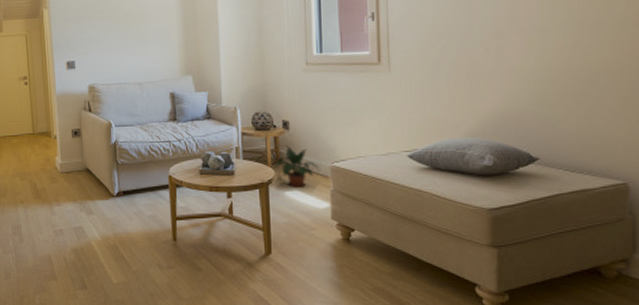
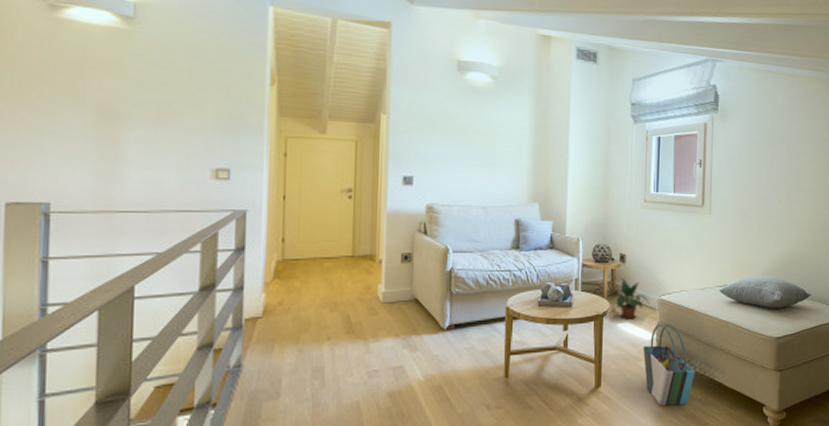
tote bag: none [316,192,382,277] -> present [643,323,695,406]

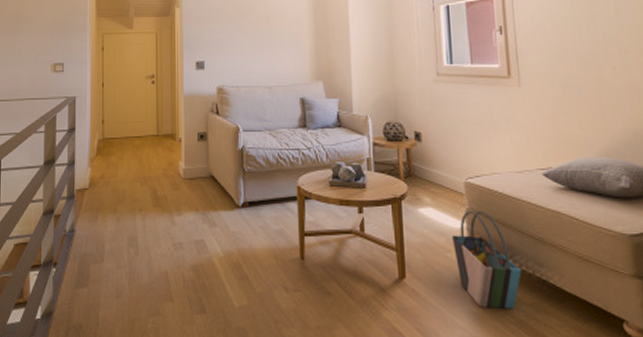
potted plant: present [609,278,649,319] -> none [406,158,454,204]

